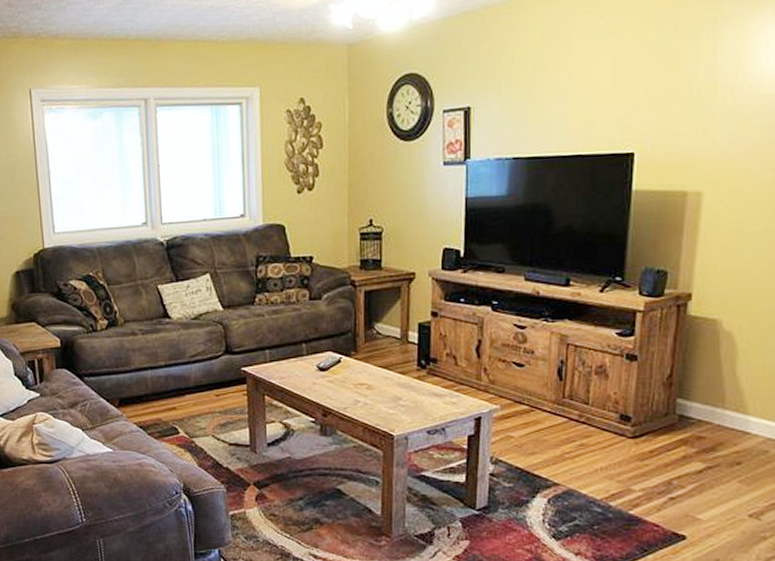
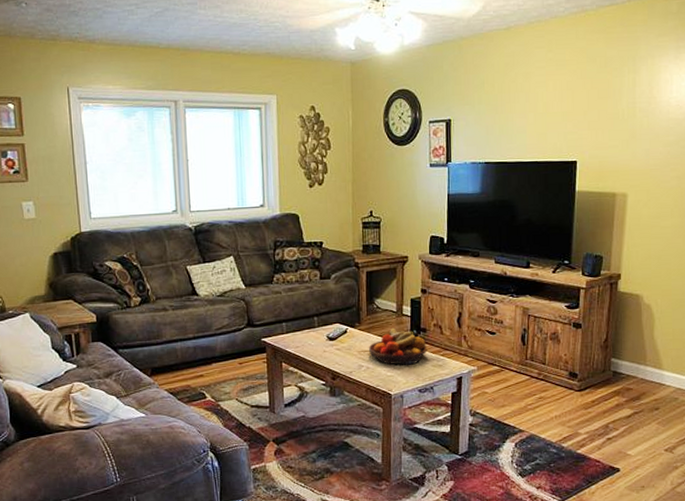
fruit bowl: none [366,357,438,402] -> present [368,327,428,365]

